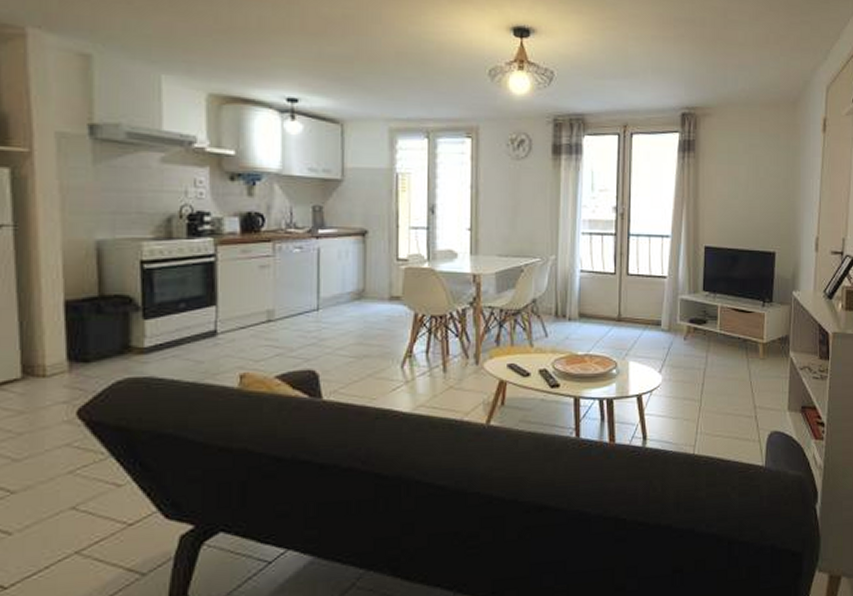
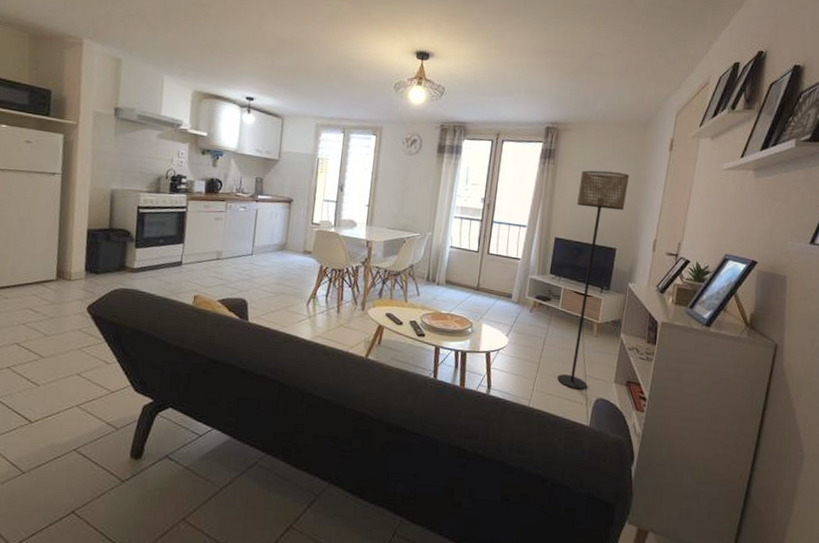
floor lamp: none [724,161,781,425] -> present [557,170,629,390]

